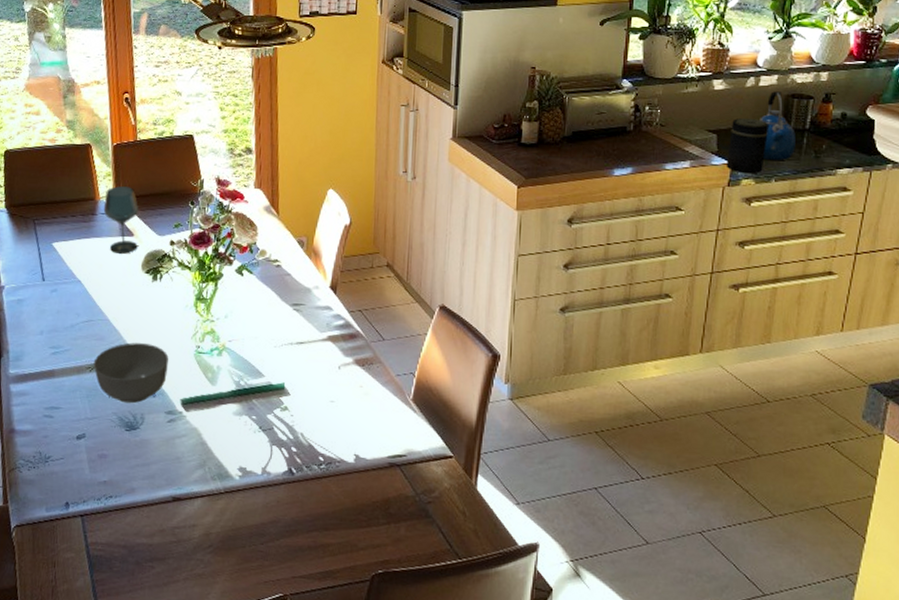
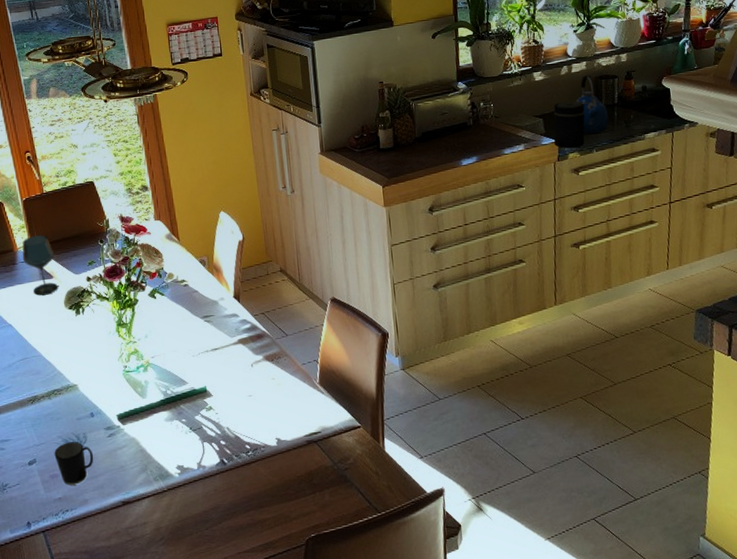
bowl: present [93,342,169,404] -> none [33,370,102,427]
mug: none [106,421,149,470] -> present [54,441,94,485]

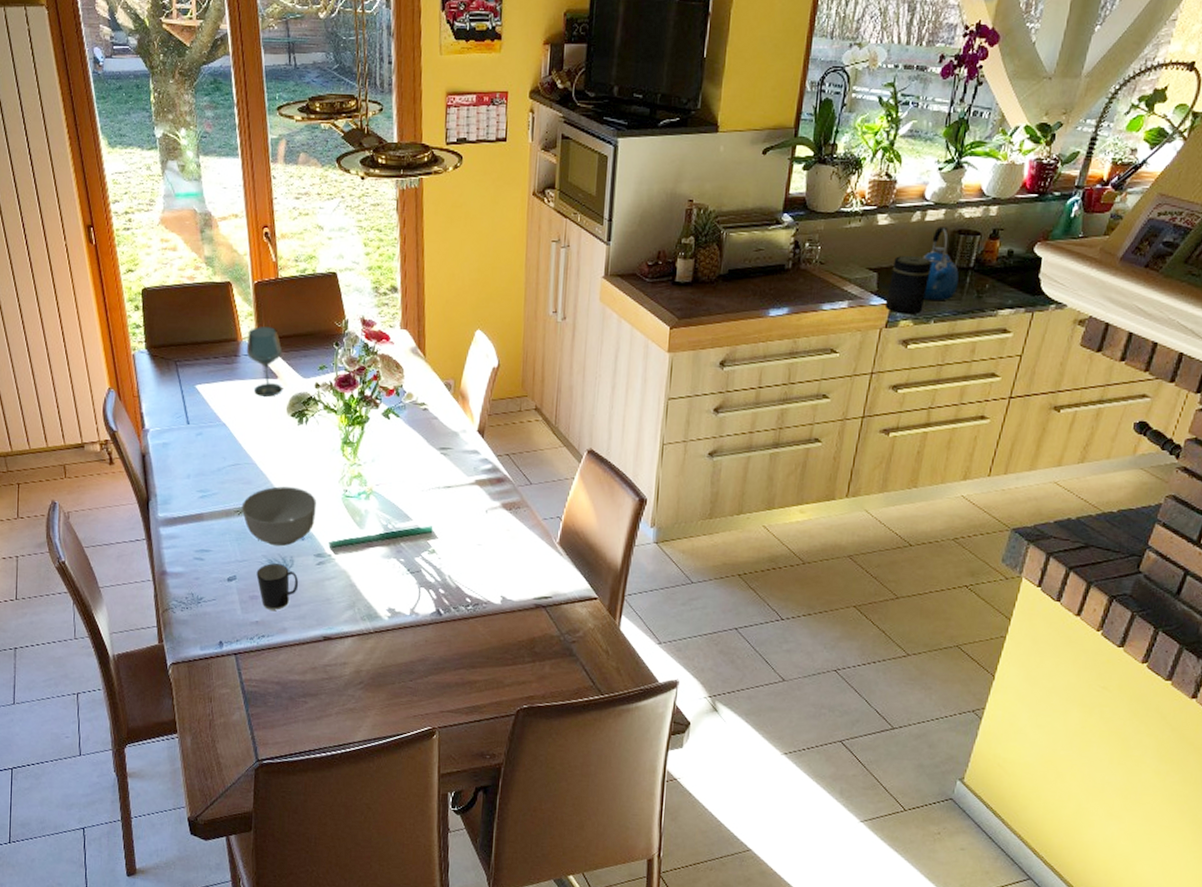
bowl: none [33,370,102,427] -> present [241,486,316,547]

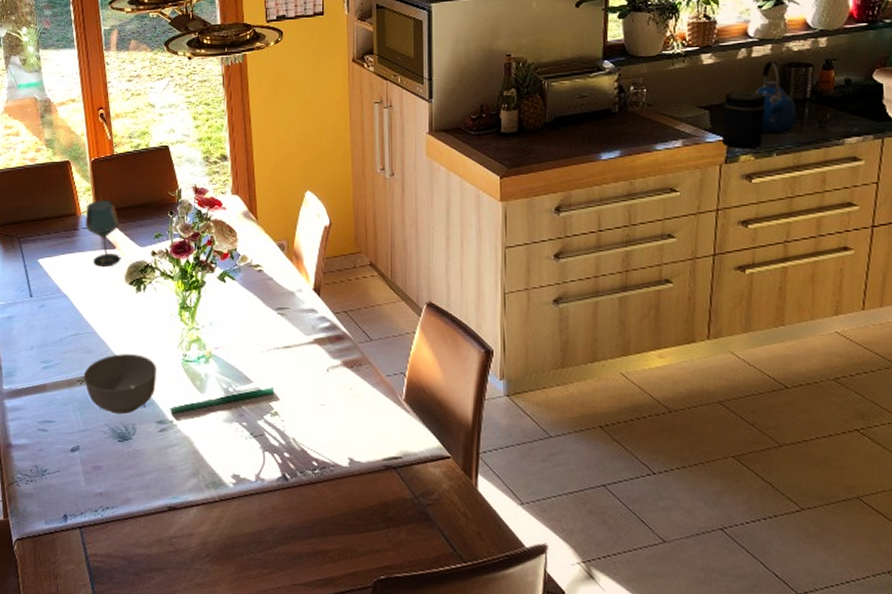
mug: present [256,563,299,610] -> none [99,432,142,481]

